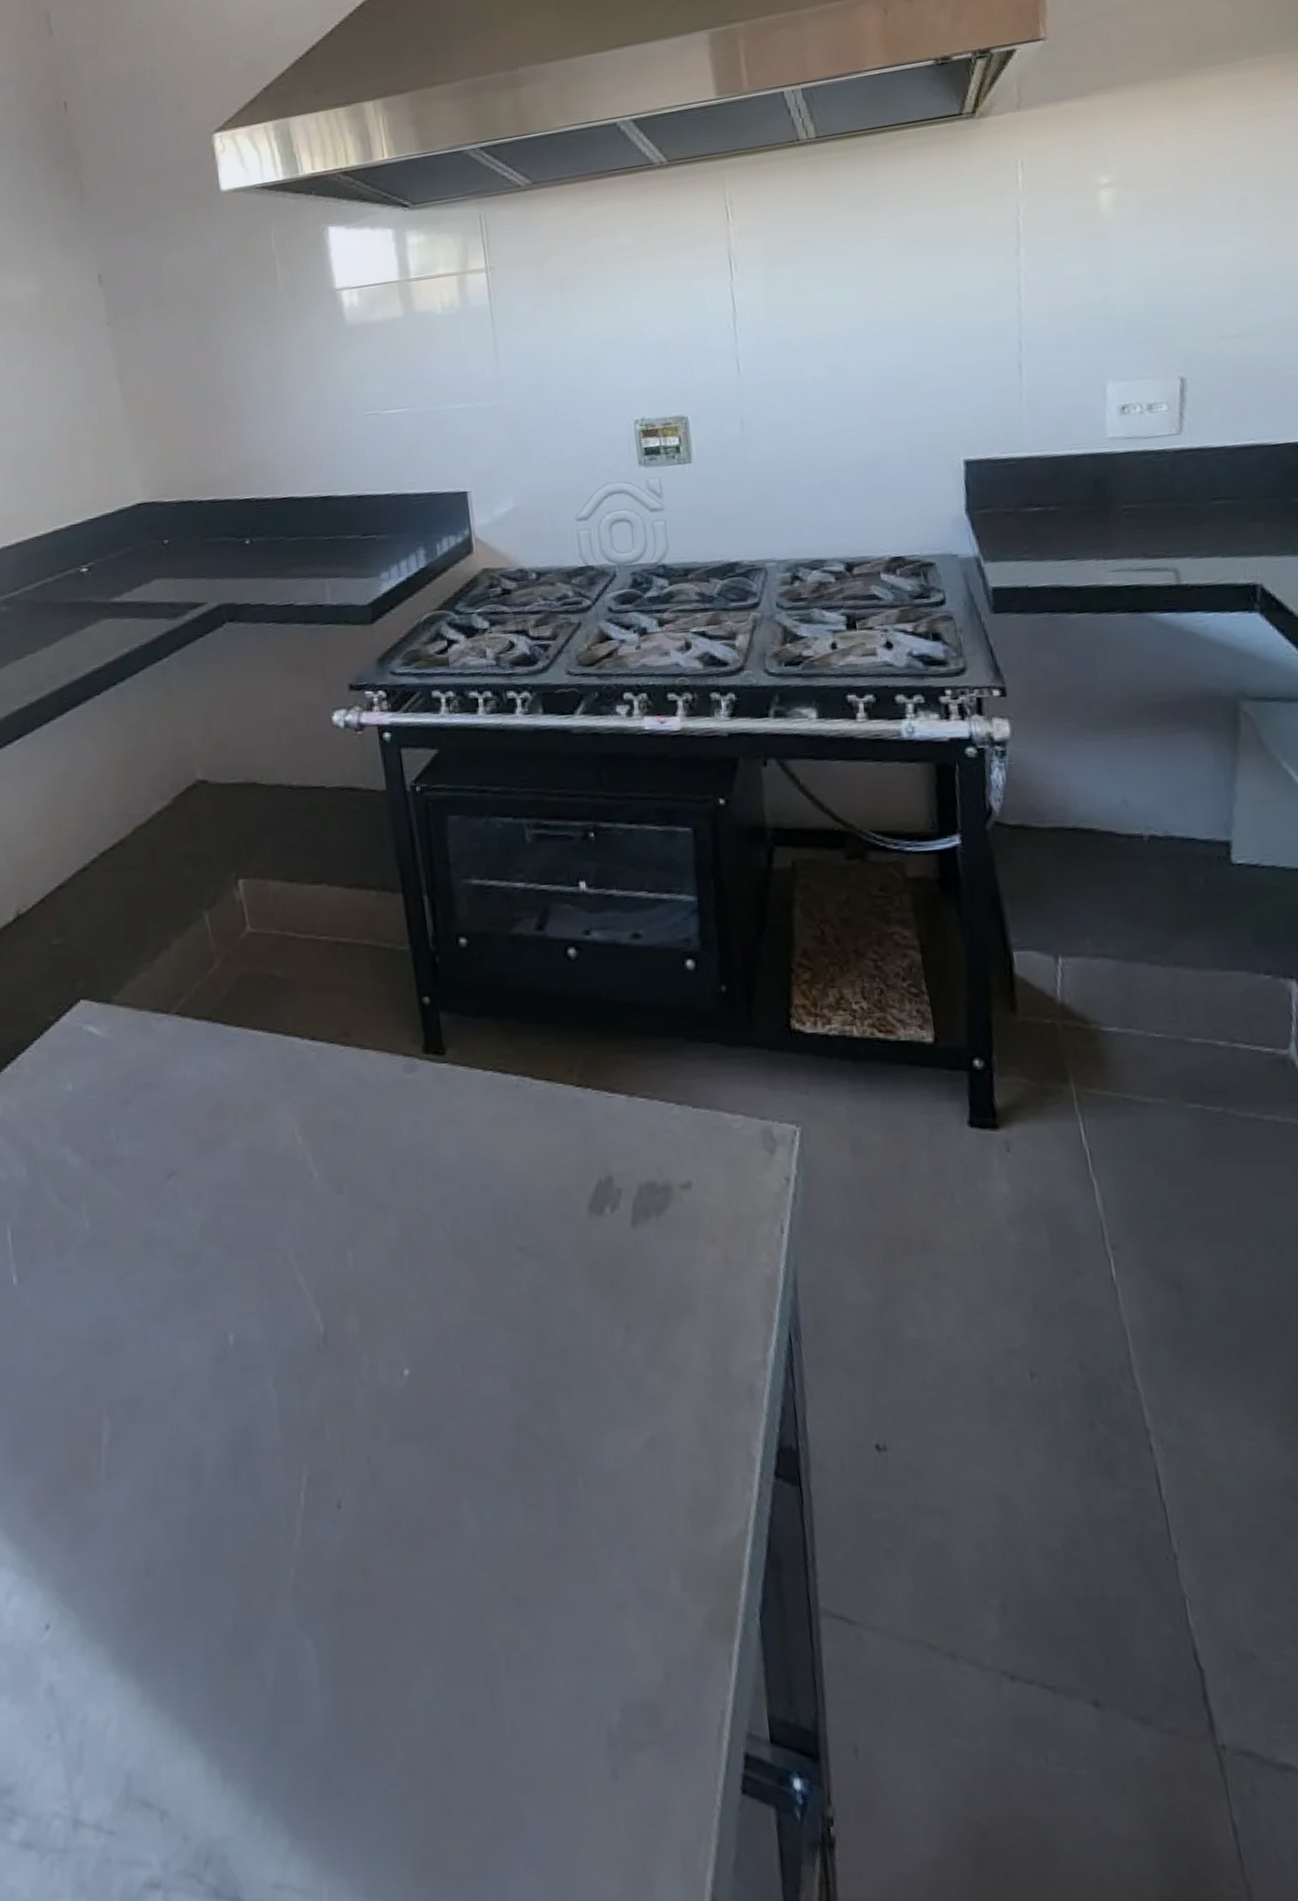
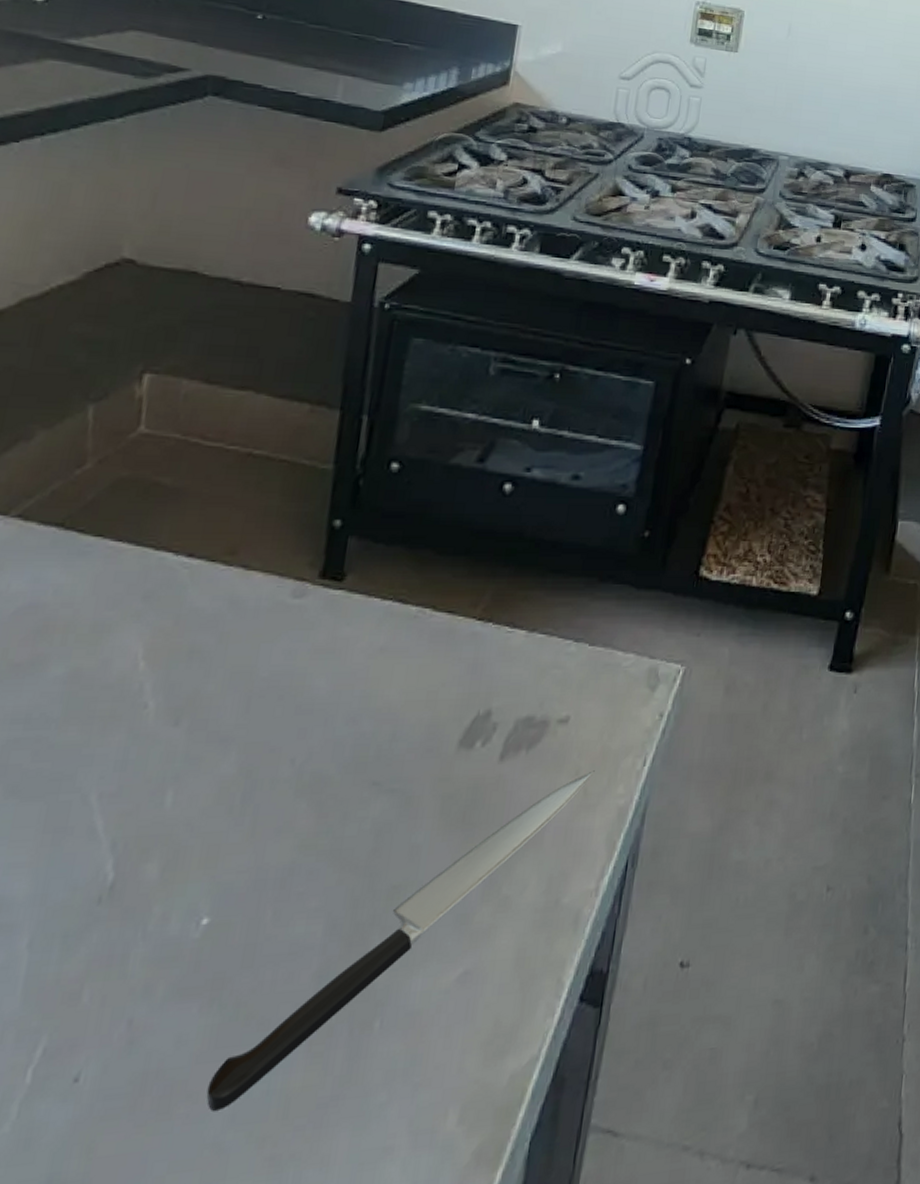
kitchen knife: none [446,1237,732,1548] -> present [206,770,595,1111]

